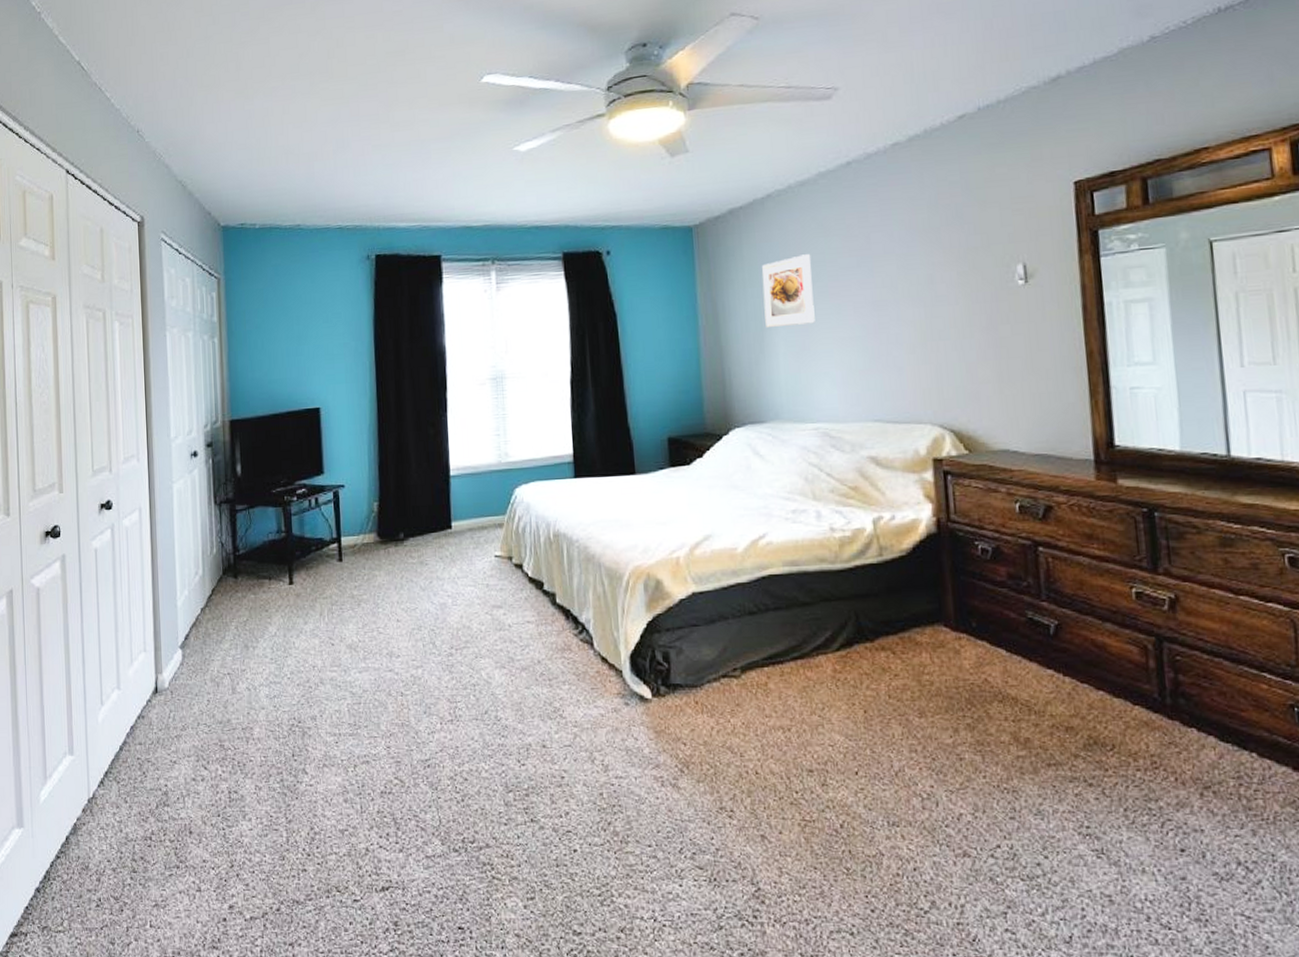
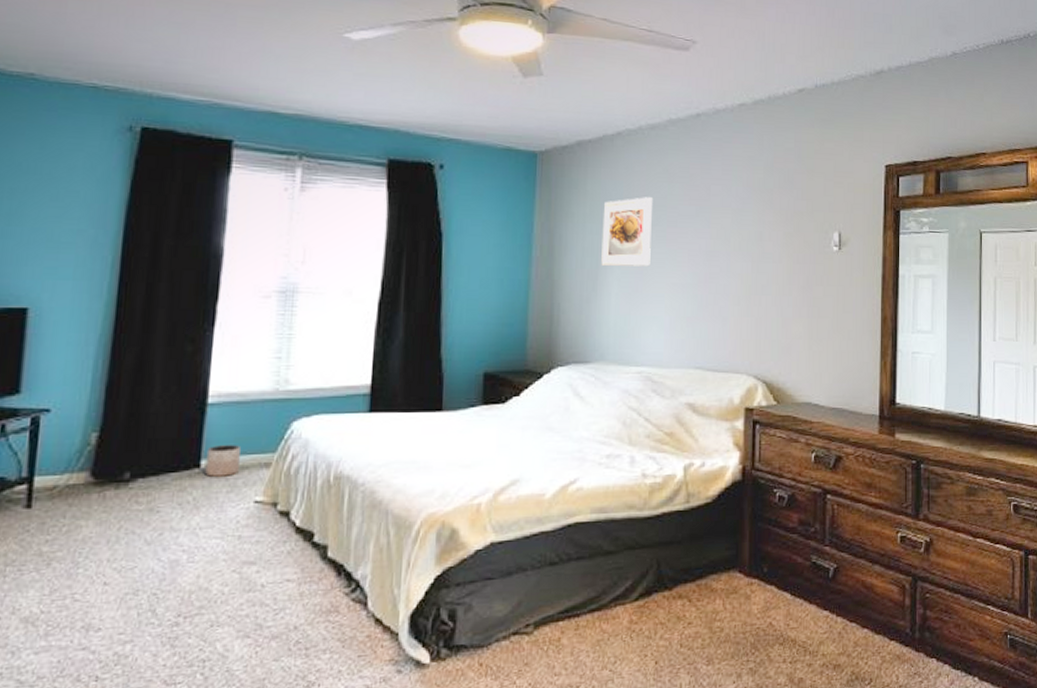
planter: none [454,509,480,536] -> present [205,445,241,477]

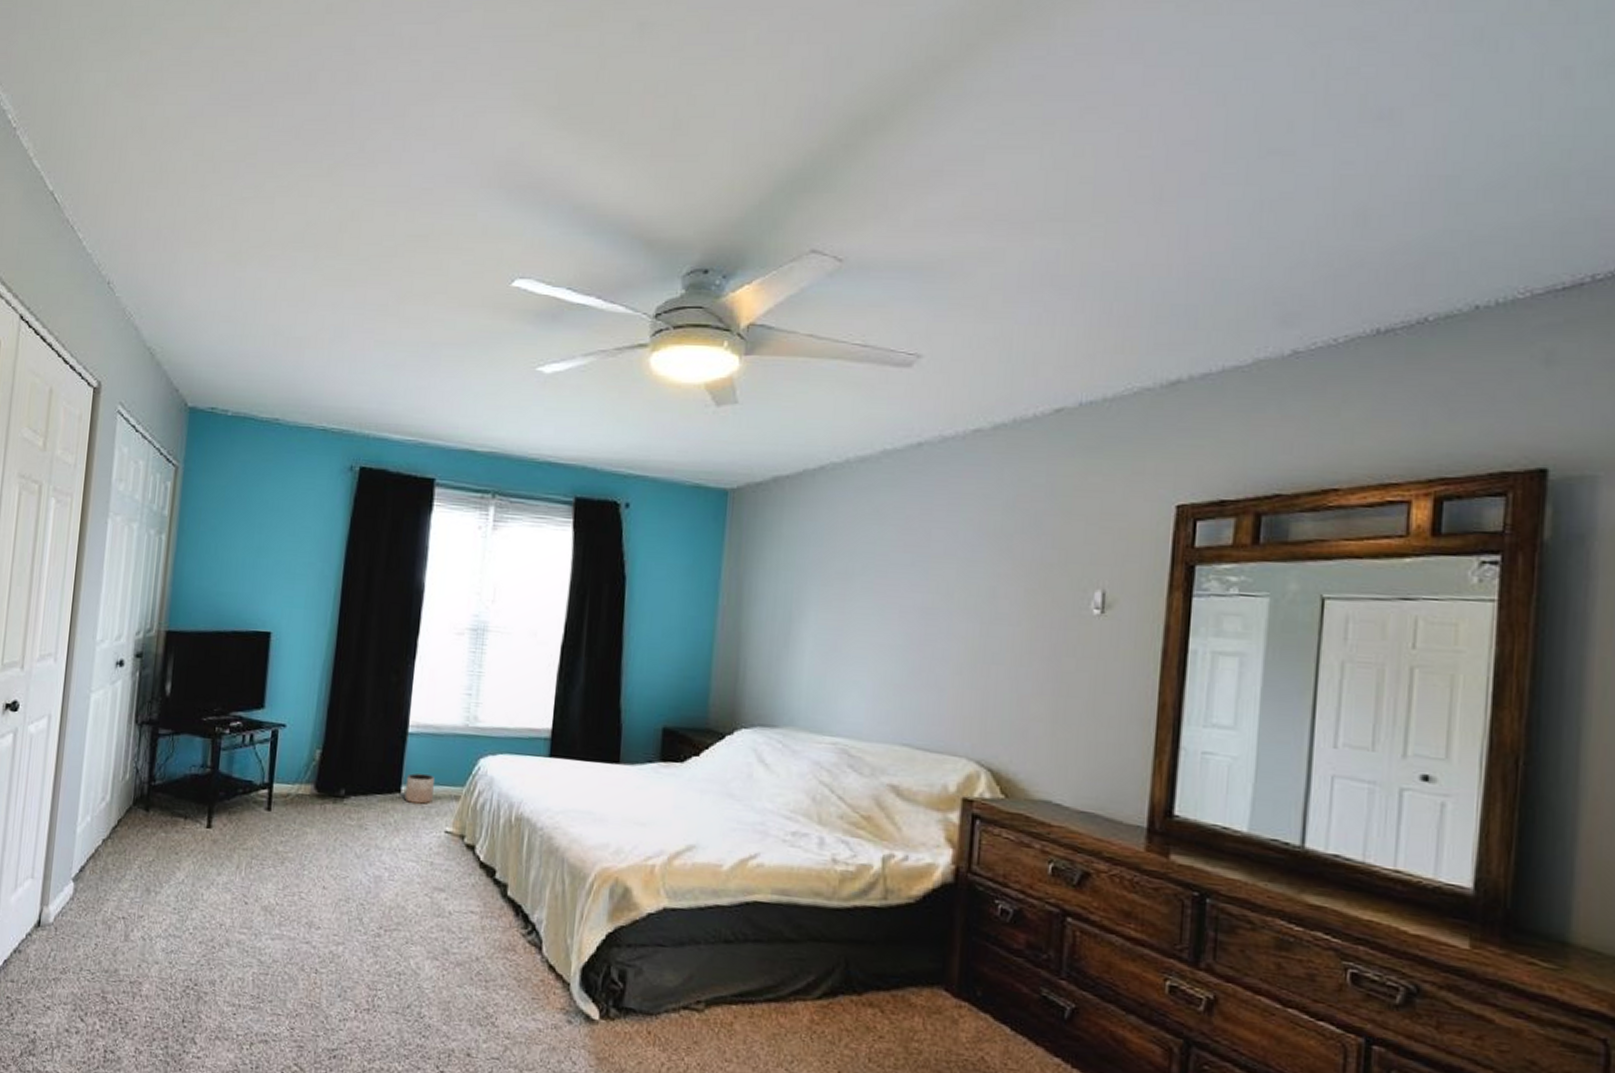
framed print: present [601,197,654,267] -> none [795,541,860,623]

